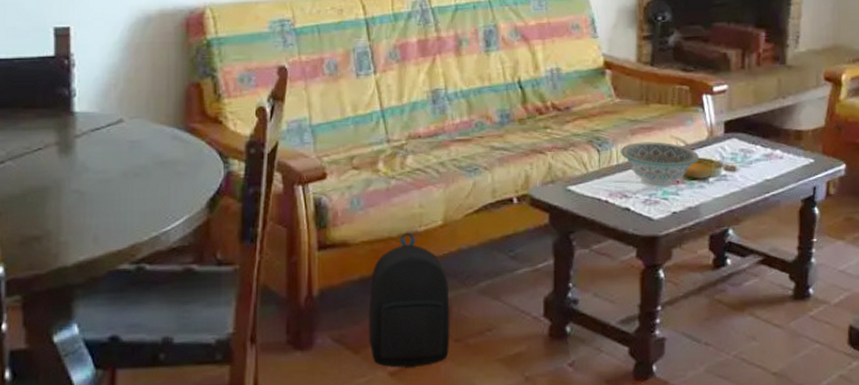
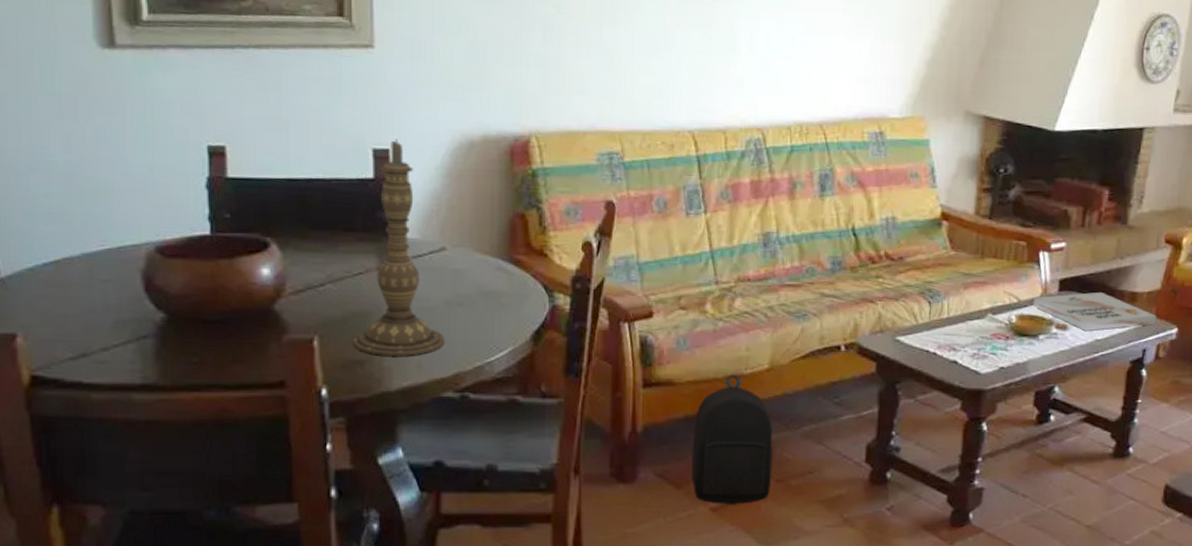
candlestick: none [31,17,122,230] -> present [353,139,445,356]
ceramic bowl: present [620,141,699,187] -> none [951,296,1031,342]
book: none [700,131,824,172] -> present [1032,291,1157,332]

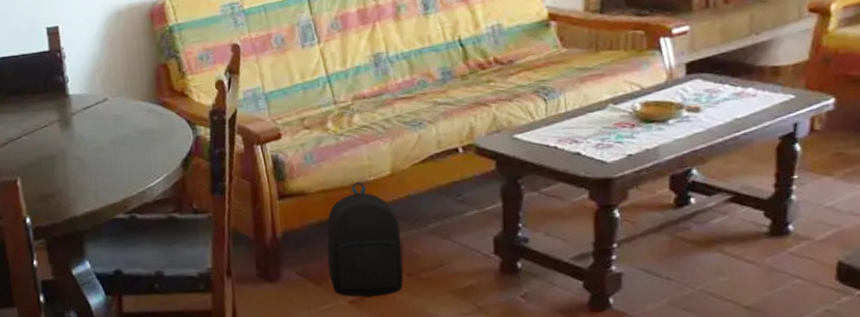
candlestick: present [353,139,445,356] -> none [45,17,114,189]
book: present [1032,291,1157,332] -> none [657,70,807,112]

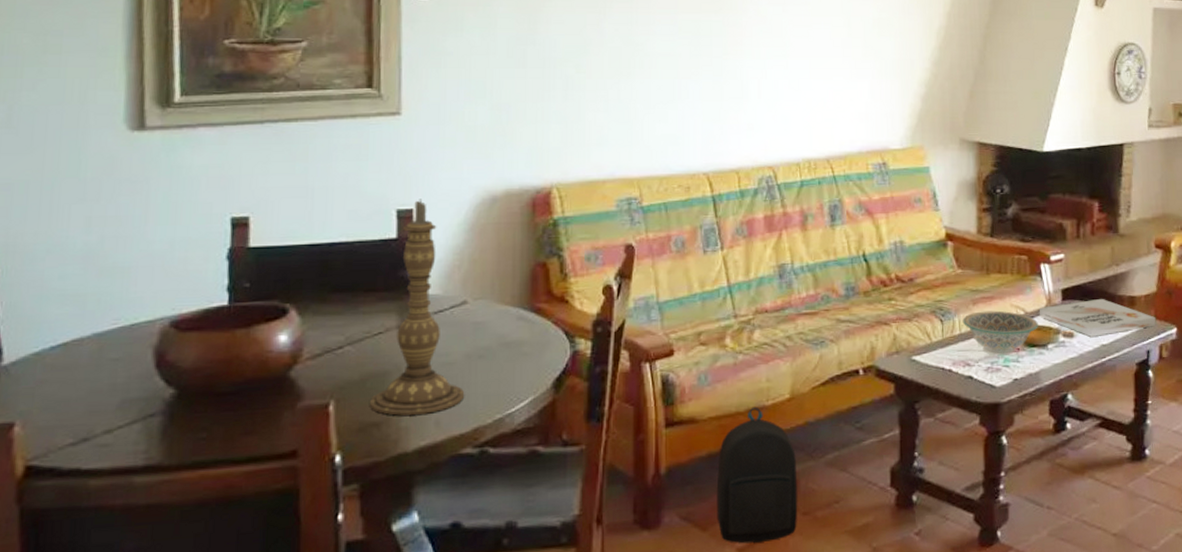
candlestick: none [45,17,114,189] -> present [370,199,465,416]
ceramic bowl: none [568,87,657,131] -> present [962,310,1038,355]
book: none [657,70,807,112] -> present [1039,298,1156,338]

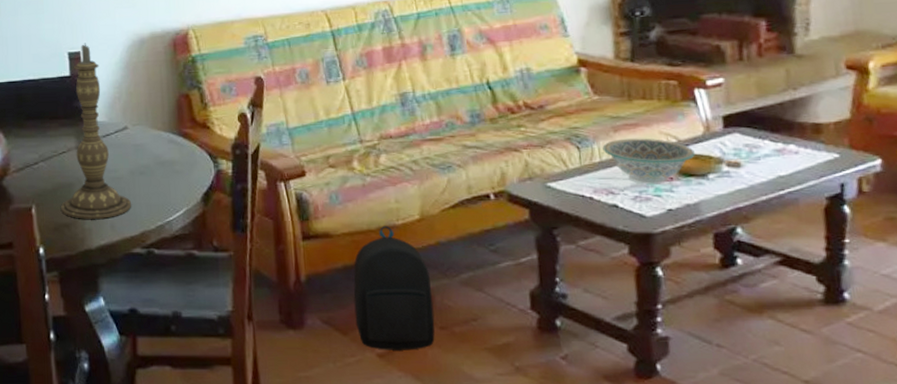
book: present [1039,298,1156,338] -> none [695,125,852,168]

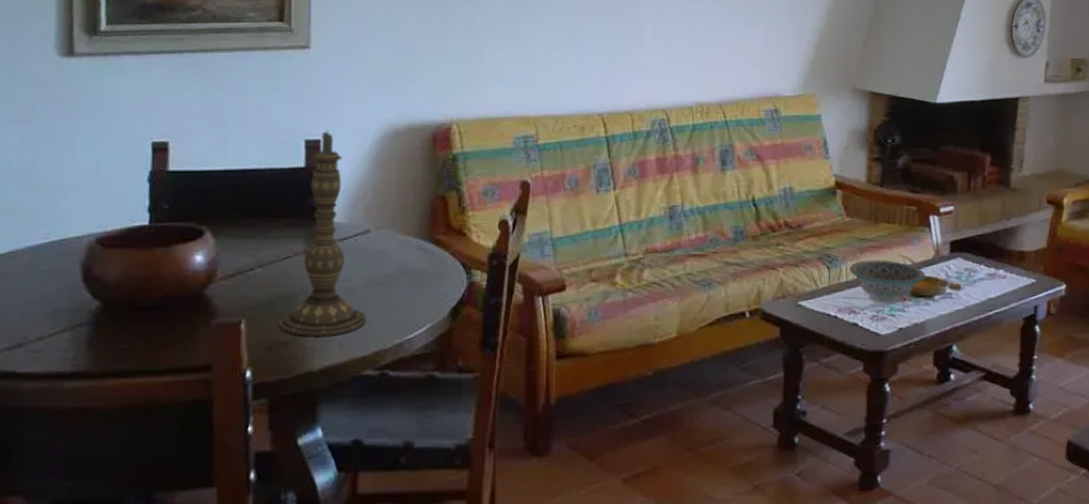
backpack: present [353,225,435,350] -> none [603,343,683,475]

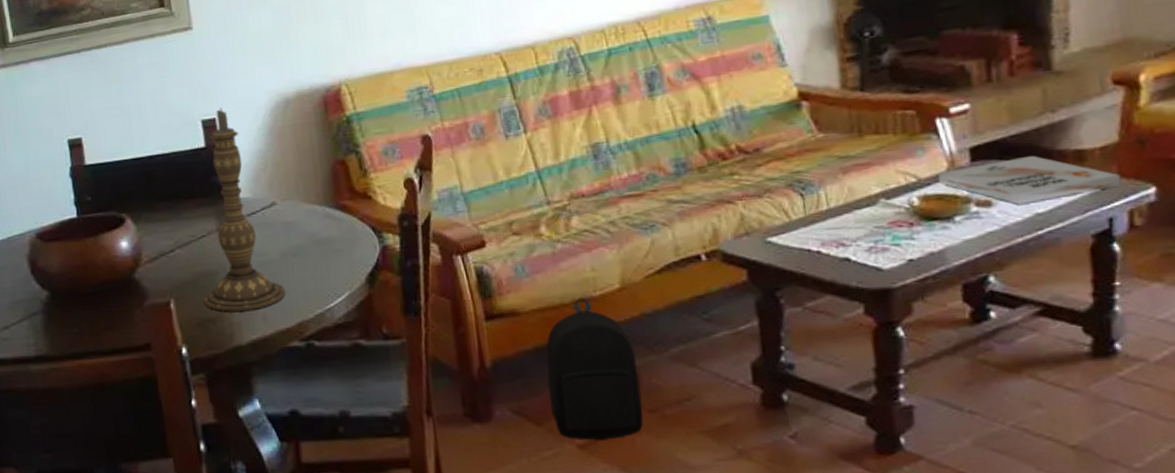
backpack: none [603,343,683,475] -> present [546,298,644,440]
ceramic bowl: present [849,260,925,303] -> none [830,179,938,232]
book: none [926,252,1045,291] -> present [937,155,1121,206]

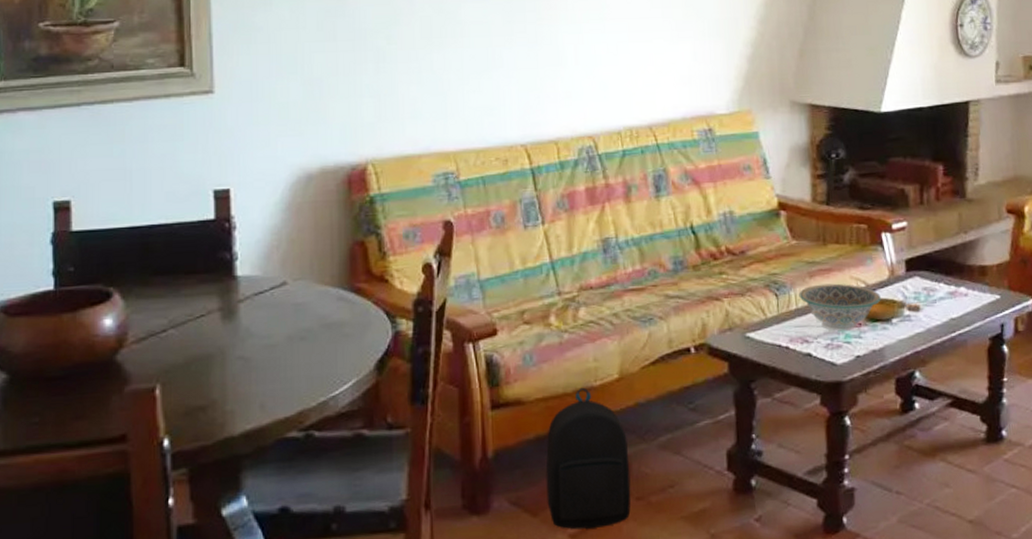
candlestick: present [204,107,286,312] -> none [195,178,288,399]
ceramic bowl: none [830,179,938,232] -> present [798,283,881,331]
book: present [937,155,1121,206] -> none [881,268,1010,311]

